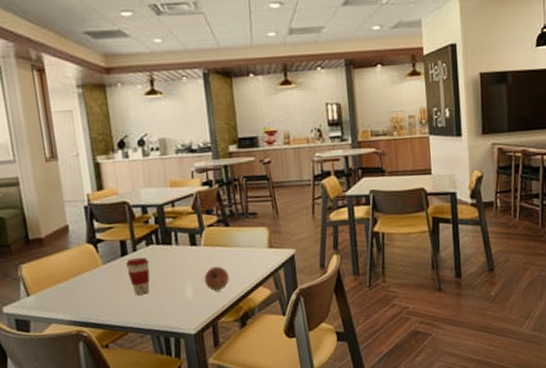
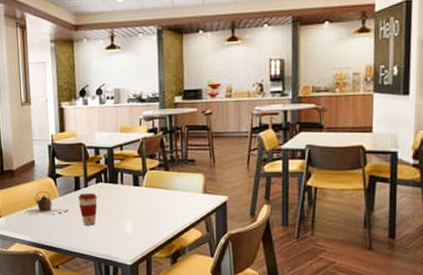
teapot: none [60,260,115,289] -> present [24,191,69,215]
fruit: present [204,266,229,292] -> none [143,206,165,229]

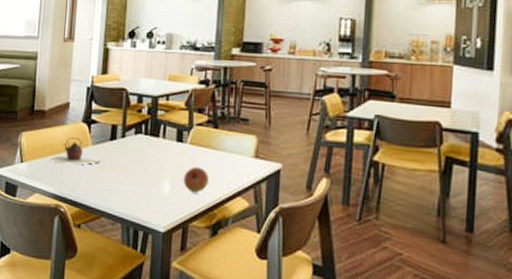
coffee cup: present [78,193,98,226] -> none [112,144,135,182]
fruit: none [143,206,165,229] -> present [183,166,209,193]

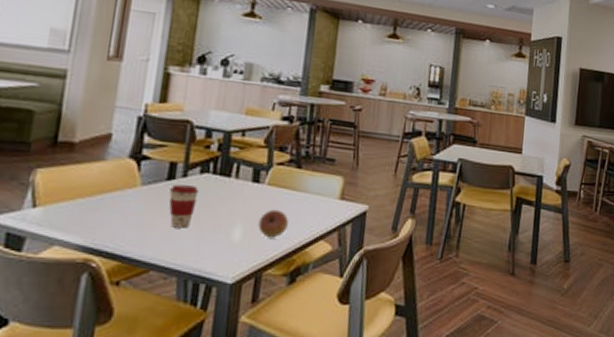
teapot: present [50,137,100,165] -> none [79,176,152,209]
coffee cup: none [112,144,135,182] -> present [168,184,200,228]

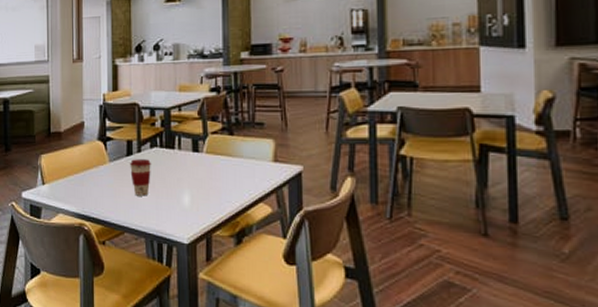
fruit: present [258,209,288,238] -> none [203,175,228,202]

